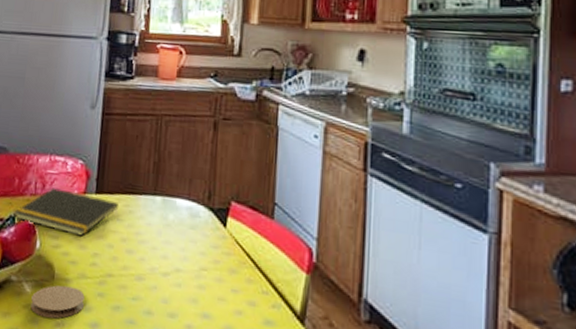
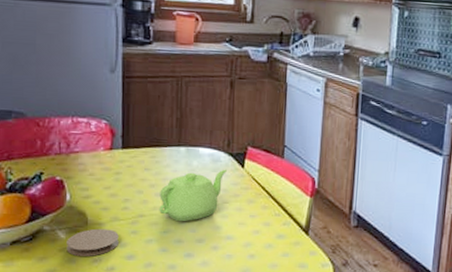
notepad: present [13,188,118,237] -> none [39,146,145,186]
teapot: none [129,227,206,289] -> present [159,169,227,222]

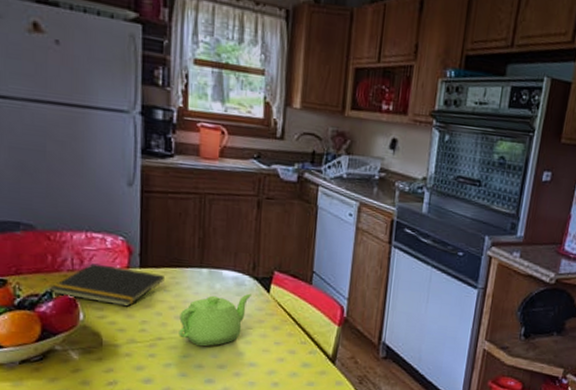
notepad: none [39,146,145,186] -> present [50,263,164,307]
coaster: present [66,228,119,257] -> none [80,350,136,379]

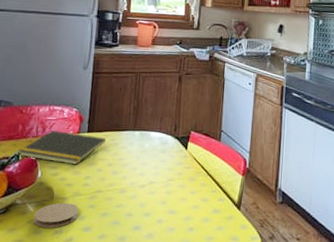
coaster: none [80,350,136,379] -> present [33,202,79,228]
teapot: present [179,293,251,347] -> none [114,150,173,197]

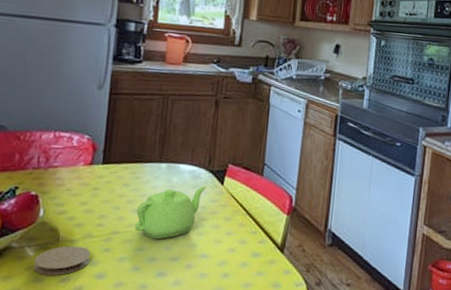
notepad: present [18,130,106,165] -> none [14,161,125,202]
teapot: none [114,150,173,197] -> present [134,186,206,240]

